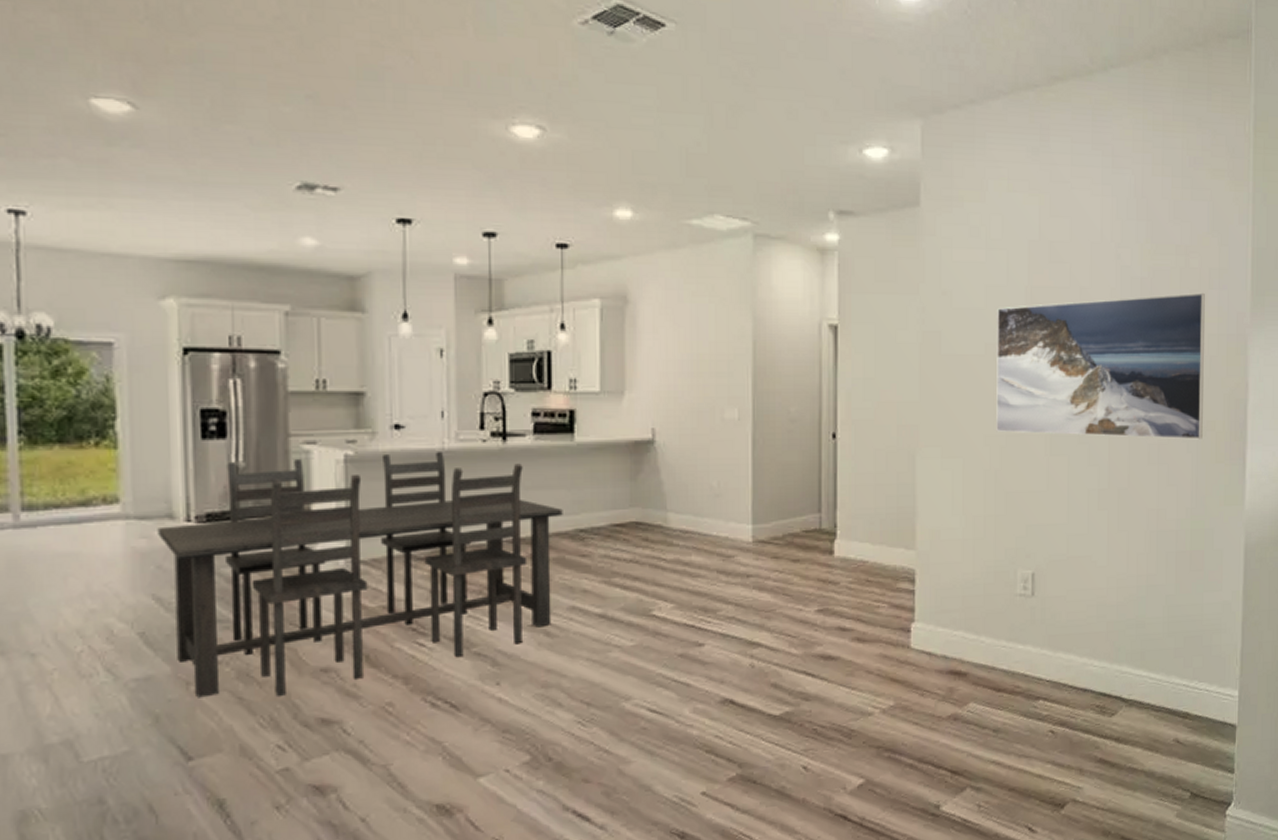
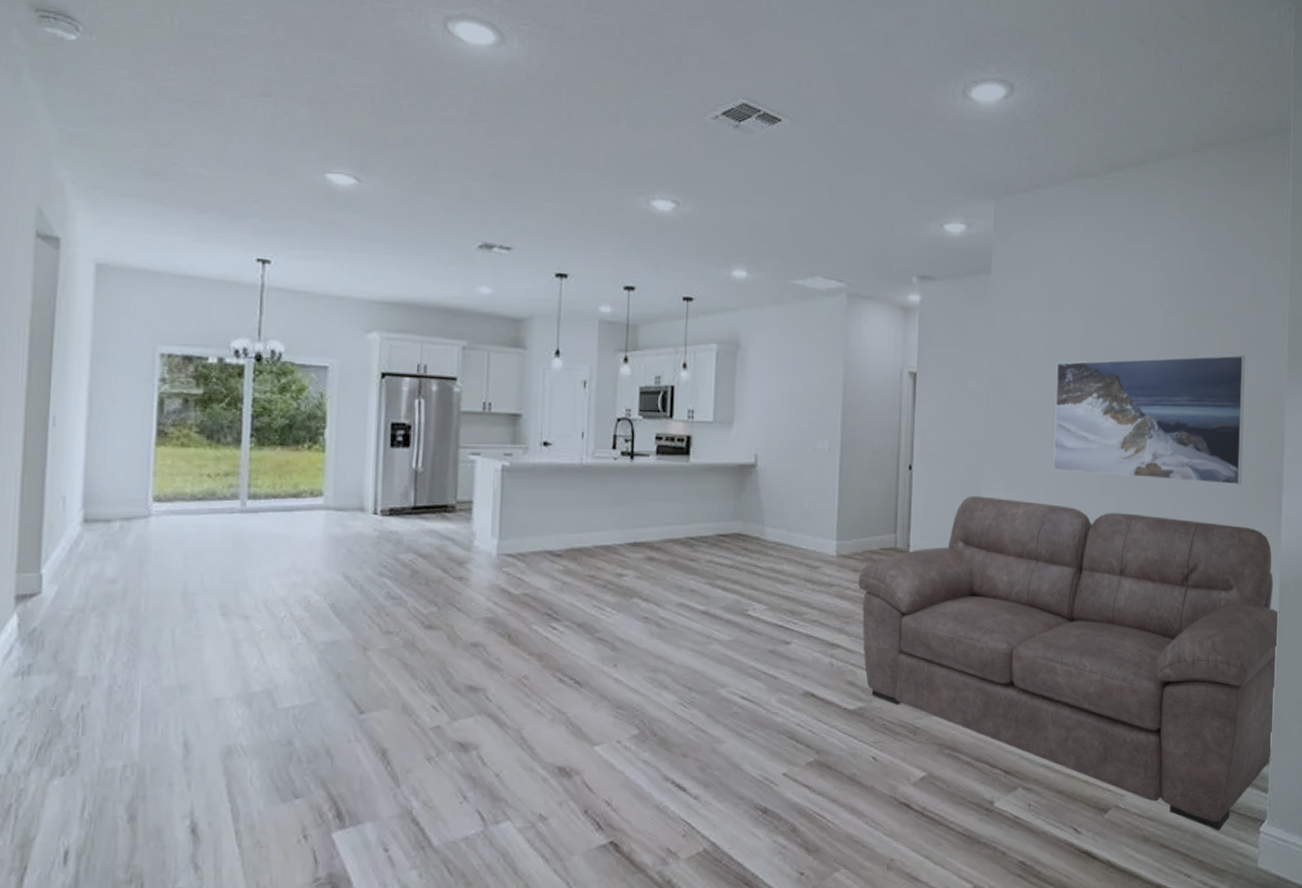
dining set: present [157,452,563,698] -> none [350,466,677,665]
sofa: none [779,465,1245,819] -> present [858,496,1280,832]

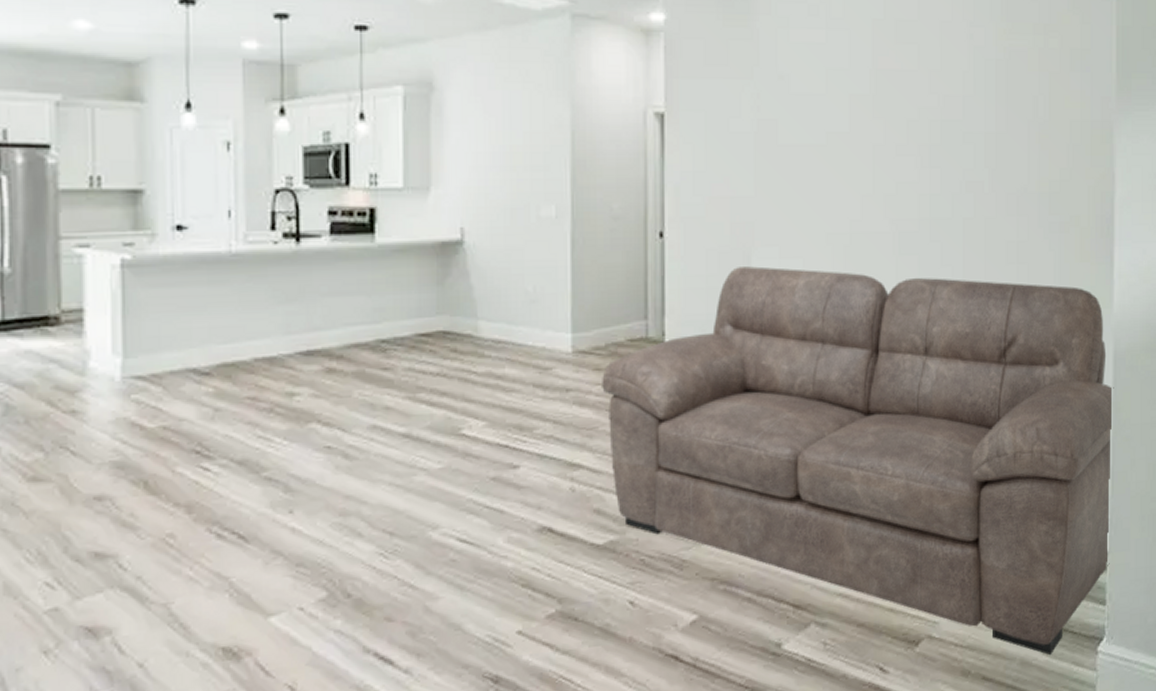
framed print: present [1053,355,1245,485] -> none [839,75,1066,237]

